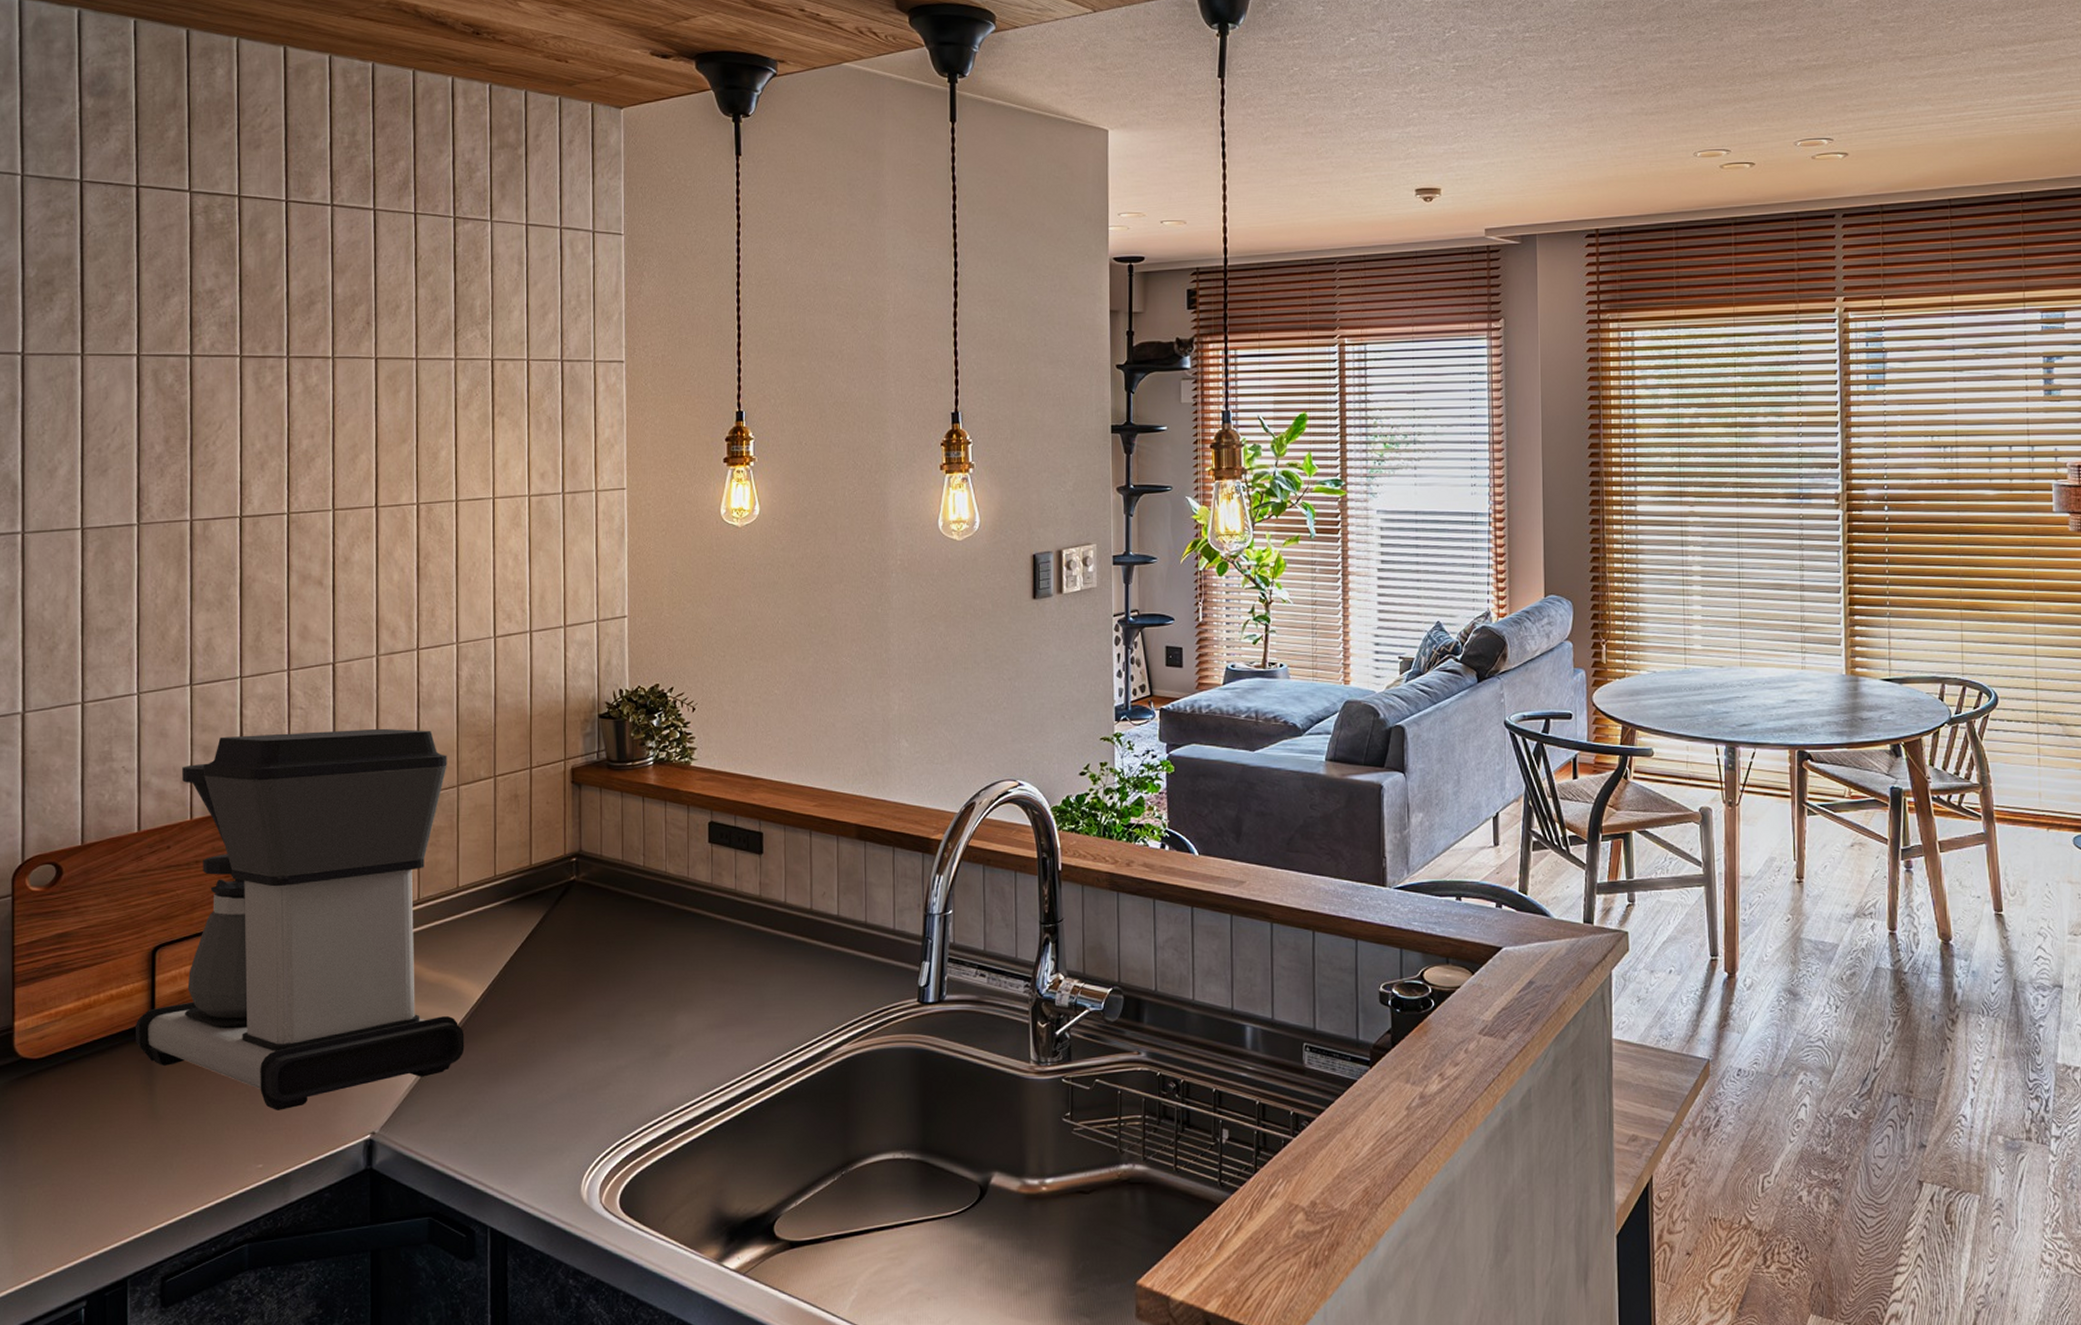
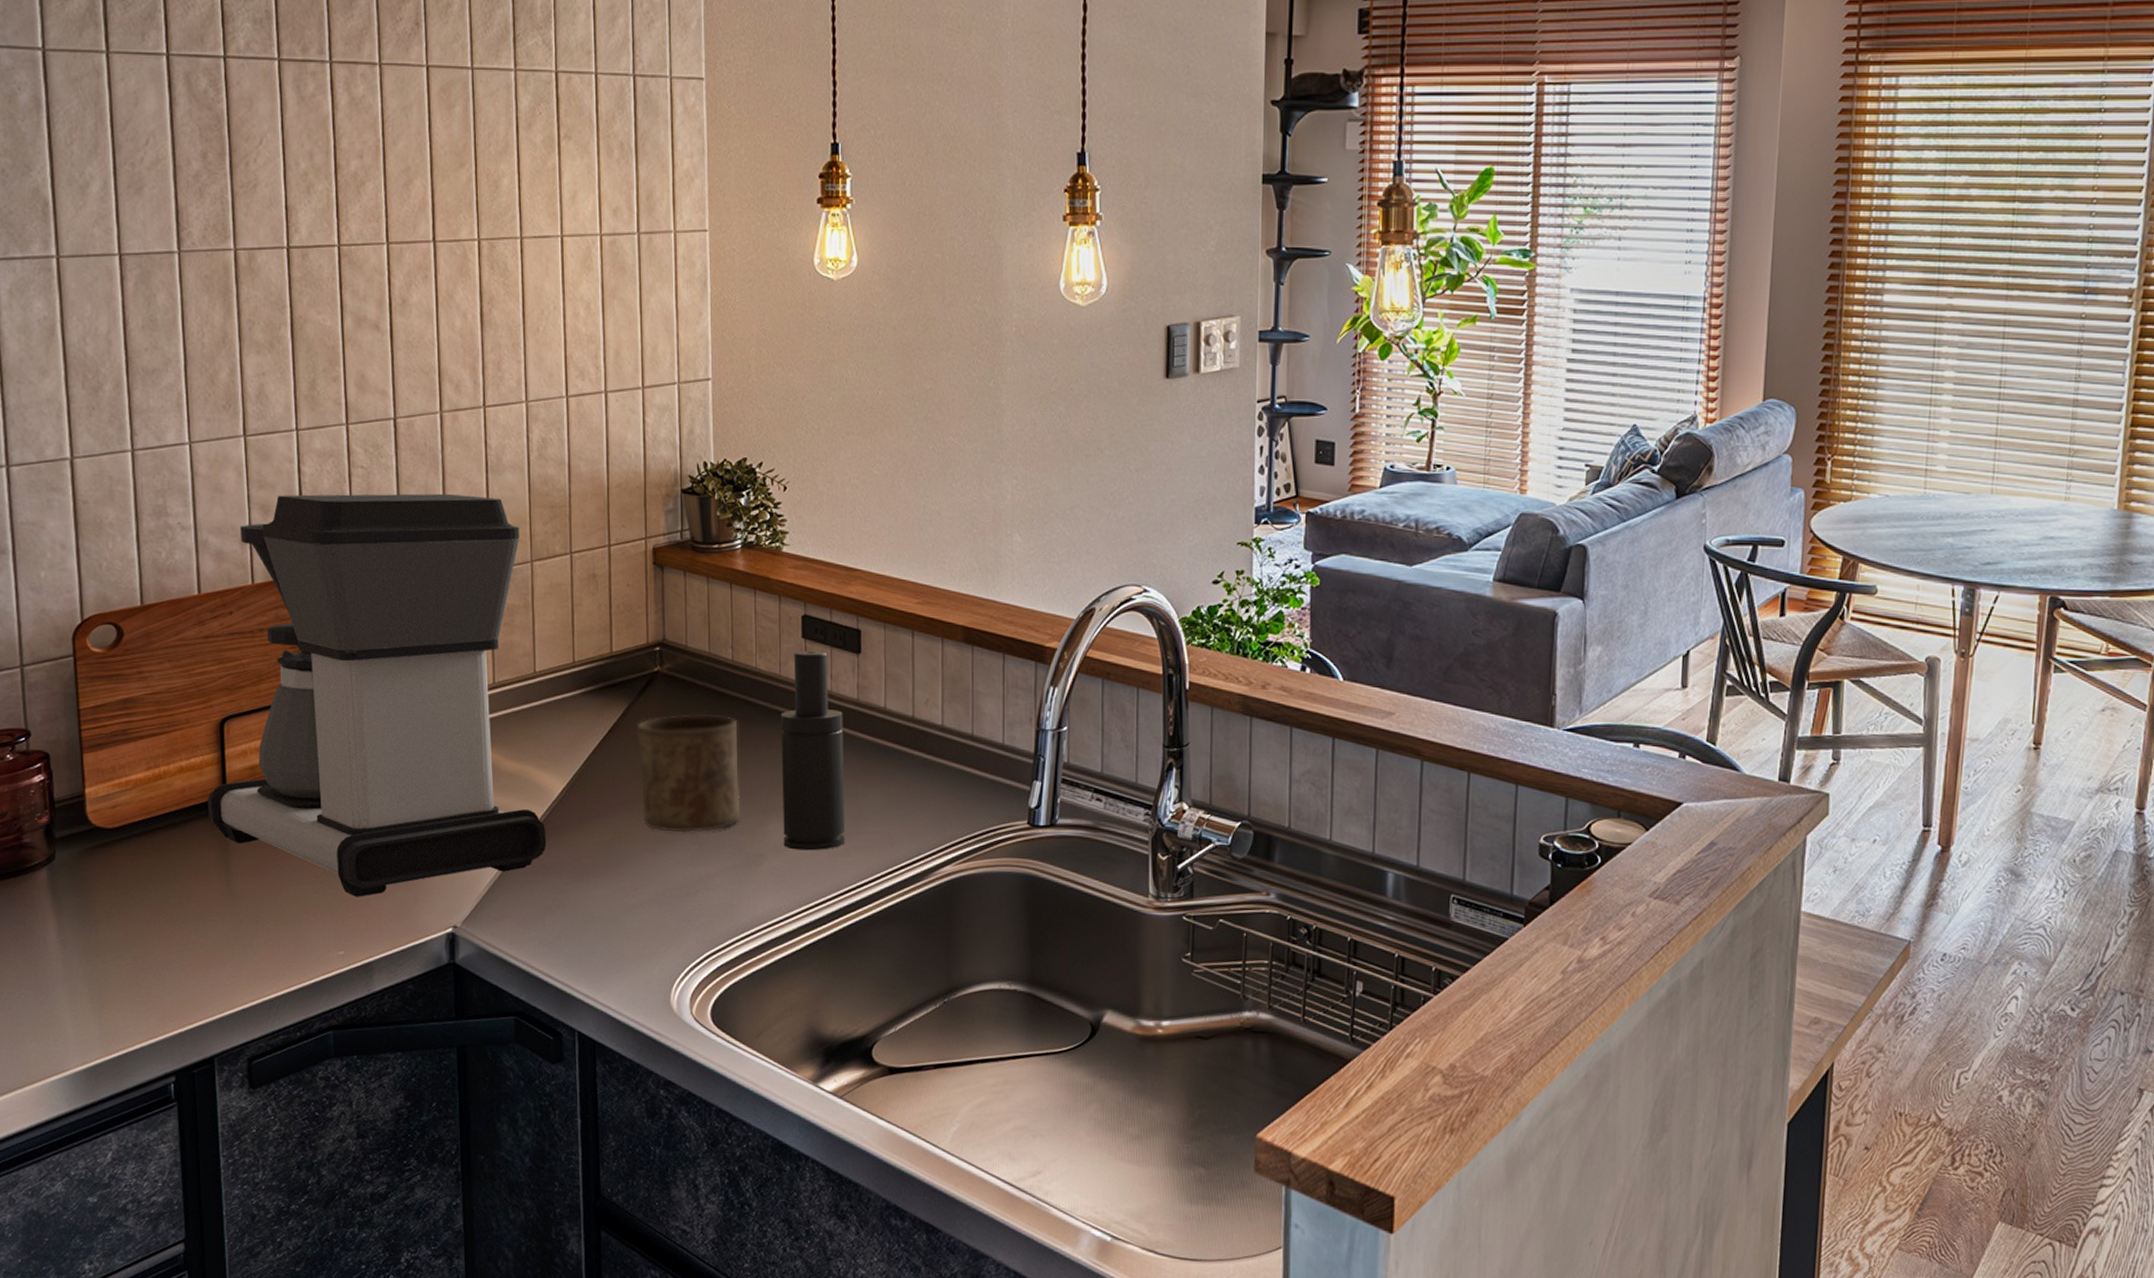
cup: none [554,918,650,1030] -> present [637,714,741,833]
soap dispenser: none [688,853,749,1039] -> present [780,650,846,851]

